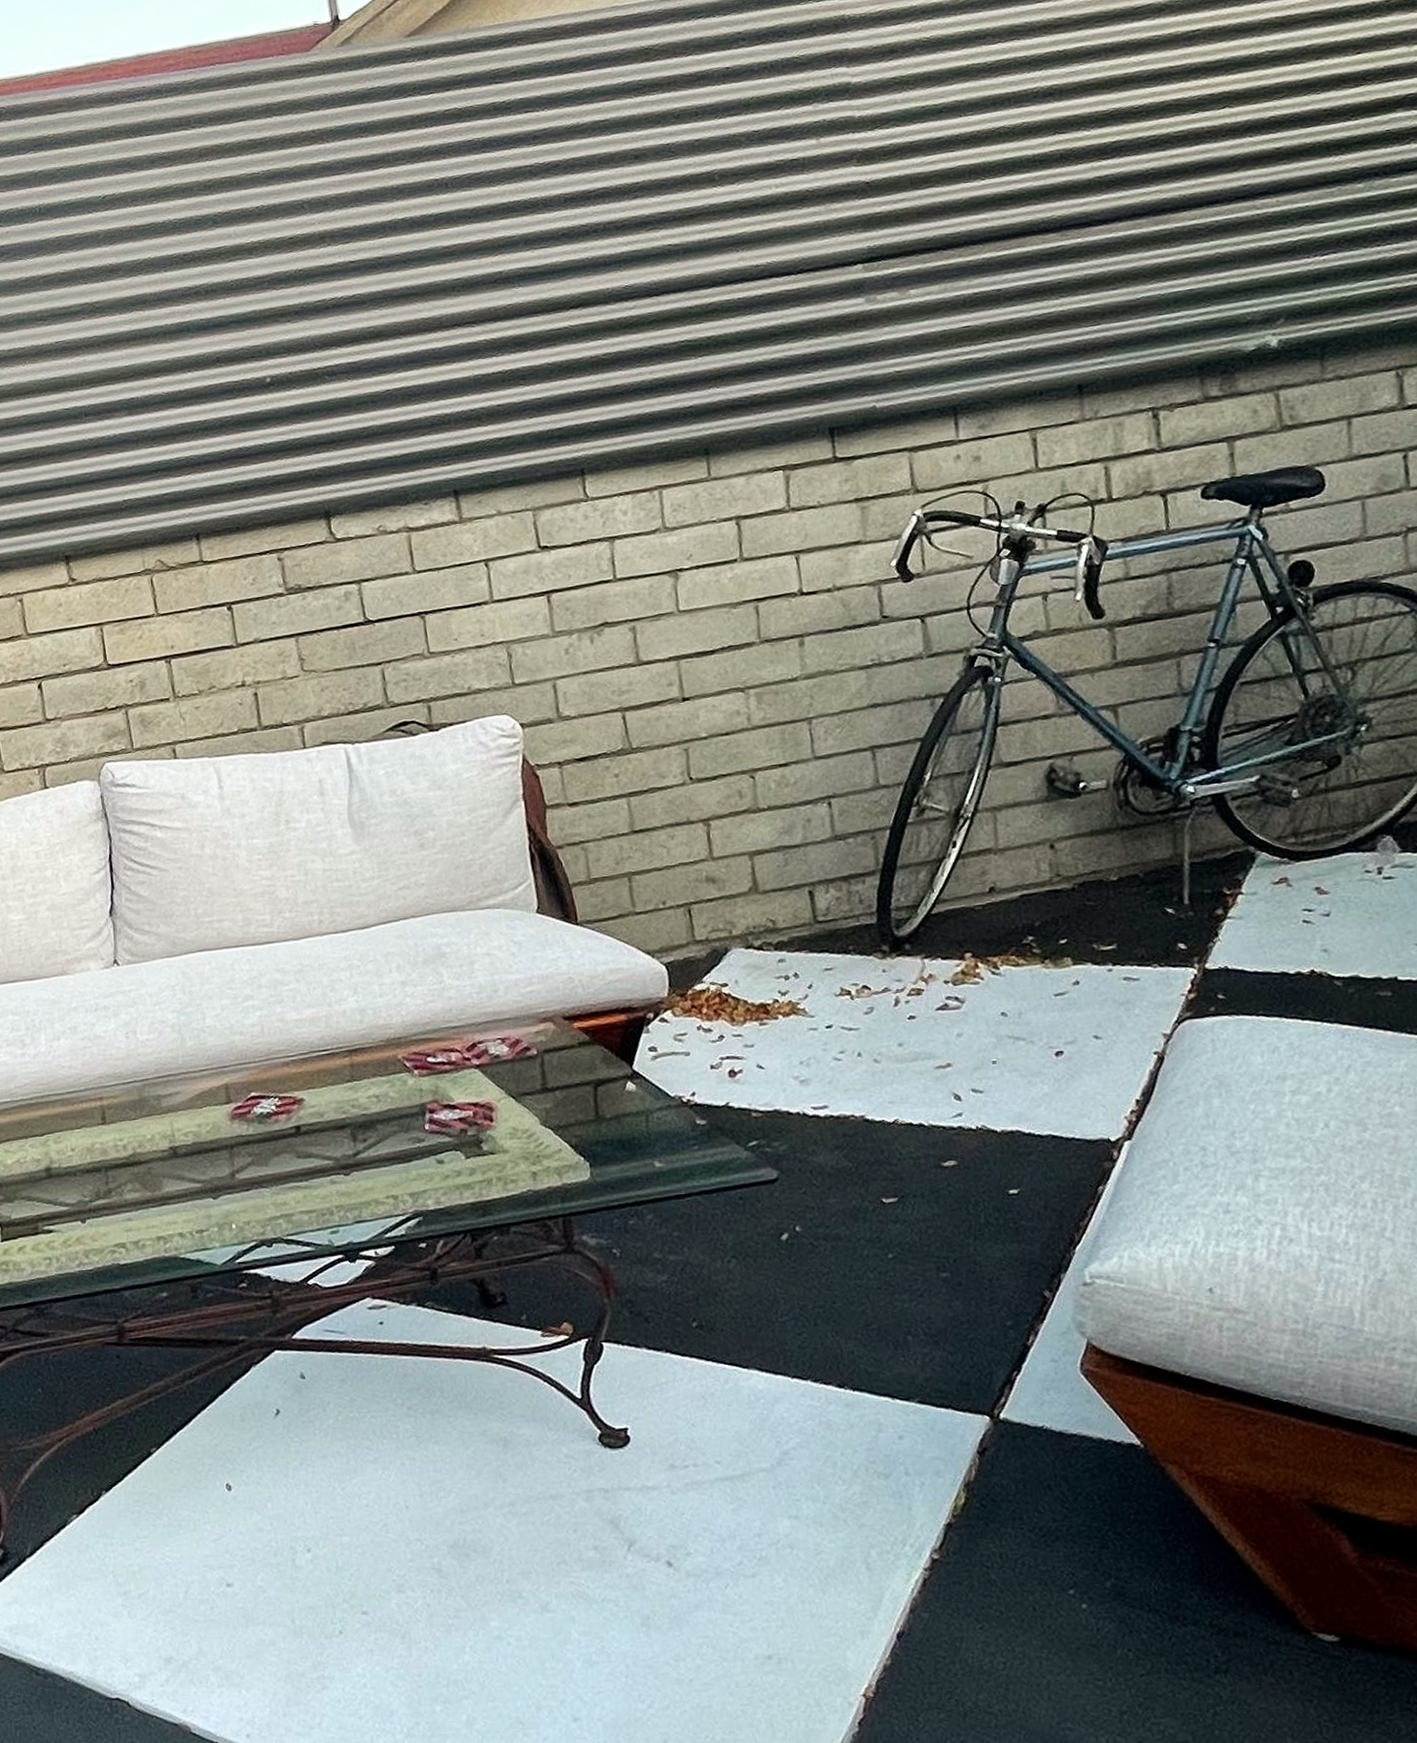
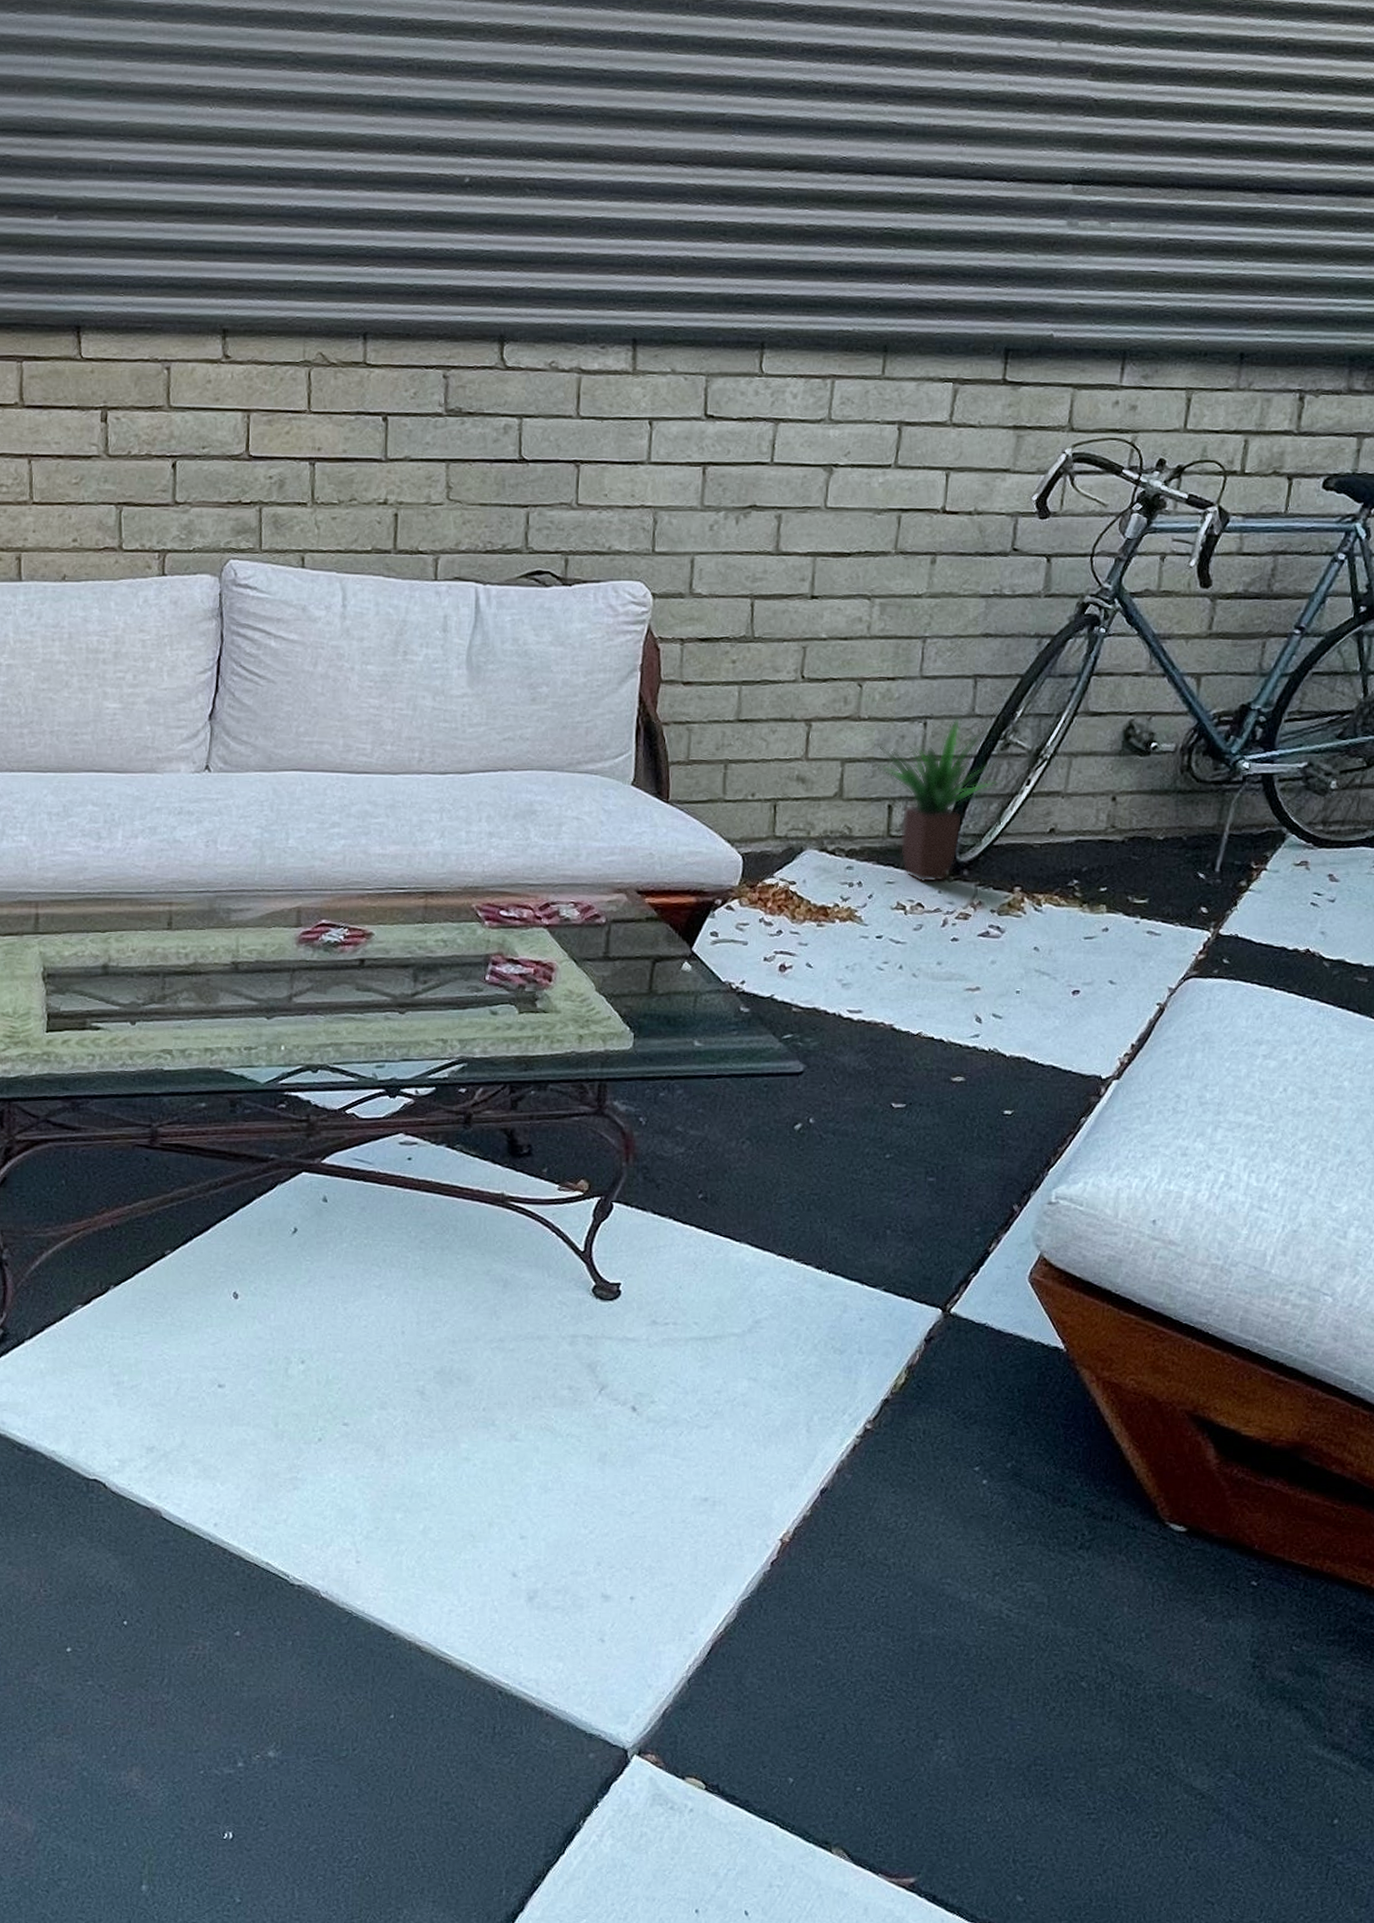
potted plant: none [785,791,927,965] -> present [875,717,1003,884]

